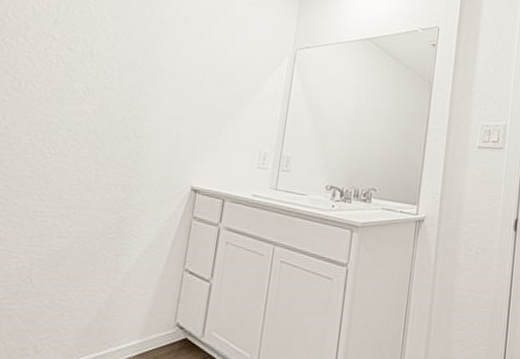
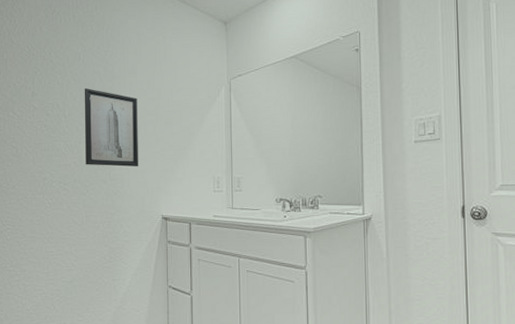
wall art: none [107,28,186,128] -> present [84,88,138,167]

